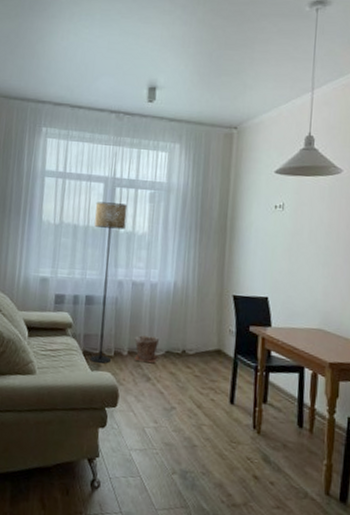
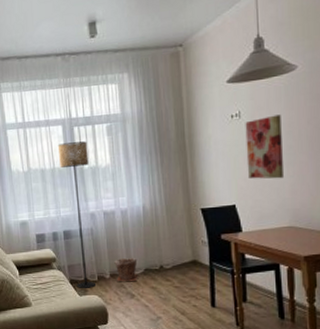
wall art: none [283,213,322,278] -> present [245,114,285,179]

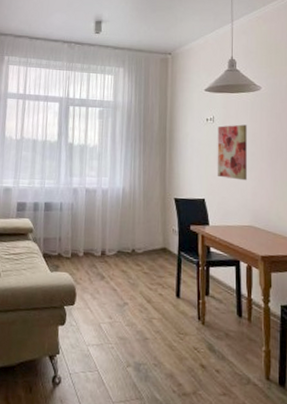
floor lamp: present [57,141,95,288] -> none [49,119,80,265]
plant pot: present [114,257,138,282] -> none [89,237,112,263]

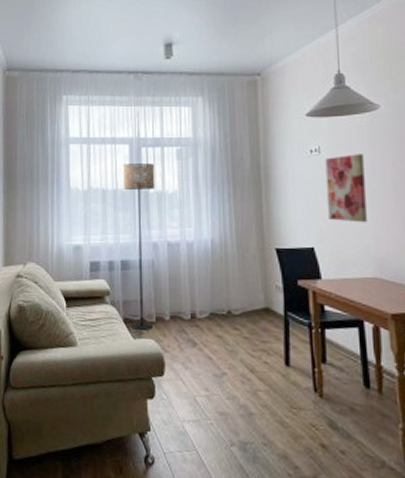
floor lamp: none [49,119,80,265] -> present [122,163,155,330]

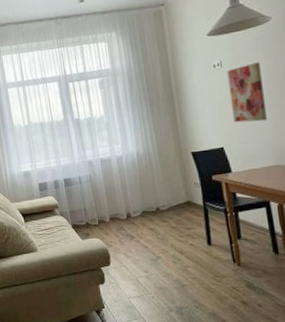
floor lamp: present [122,163,155,330] -> none [54,95,97,232]

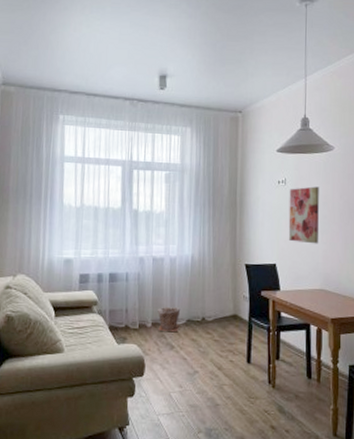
plant pot: none [113,200,136,225] -> present [157,306,181,333]

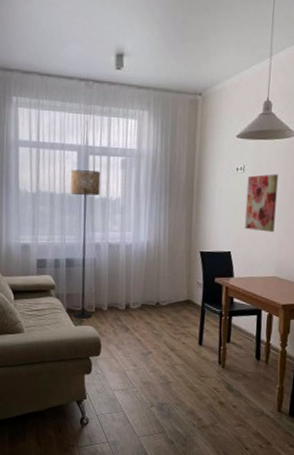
floor lamp: none [114,184,145,336] -> present [70,170,101,319]
plant pot: present [157,306,181,333] -> none [113,291,136,316]

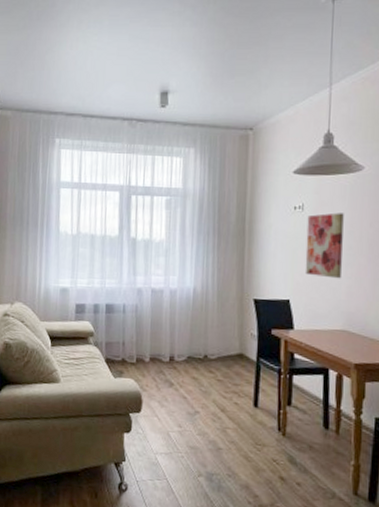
floor lamp: present [70,170,101,319] -> none [111,210,144,370]

